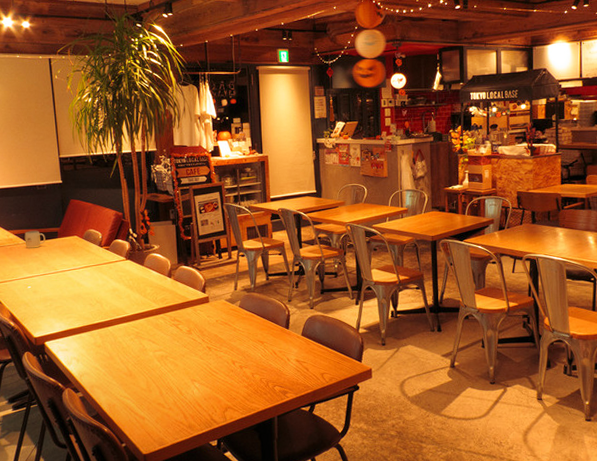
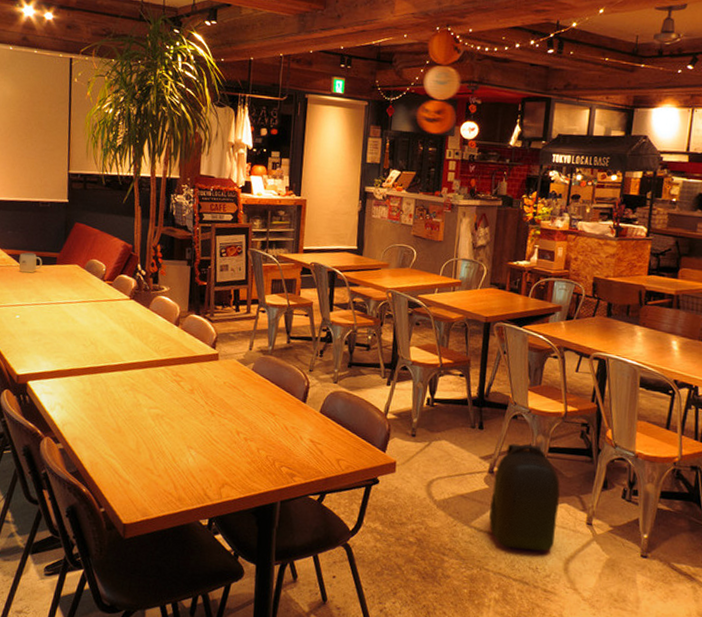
backpack: none [455,339,513,428] -> present [489,443,561,551]

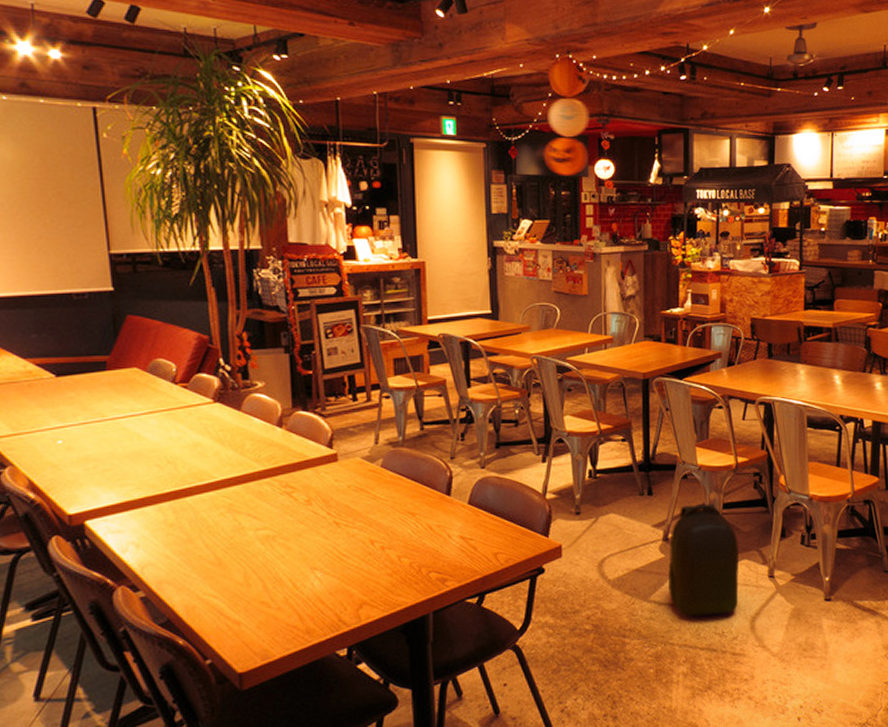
mug: present [18,252,42,273] -> none [52,359,86,385]

